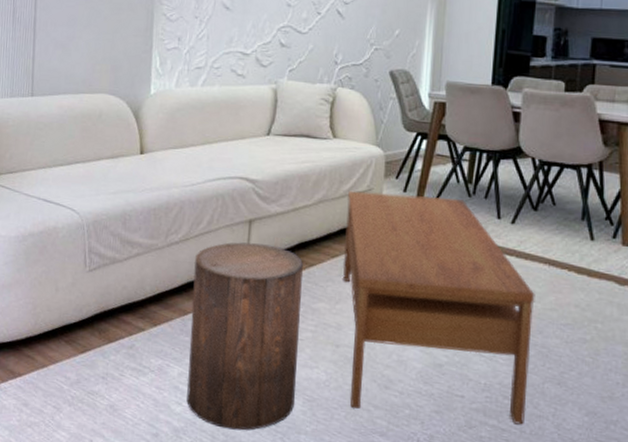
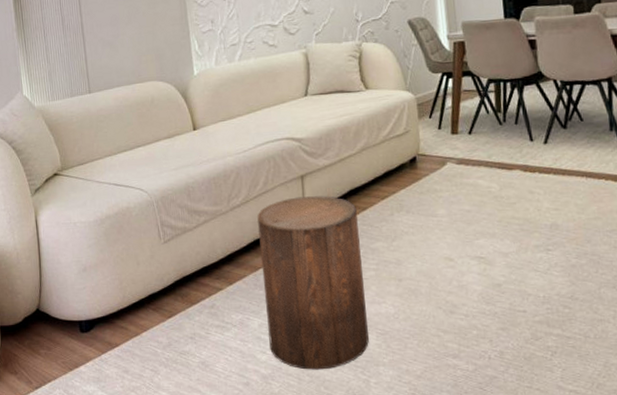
coffee table: present [342,190,535,425] -> none [387,128,587,335]

